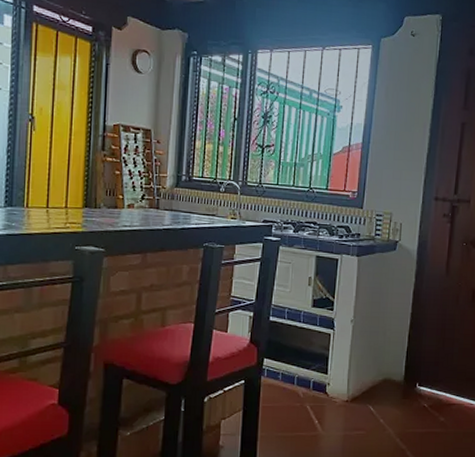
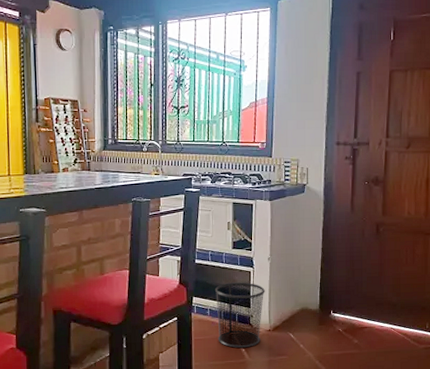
waste bin: none [288,345,345,420] -> present [214,282,265,349]

